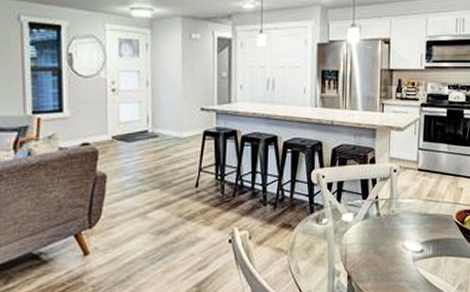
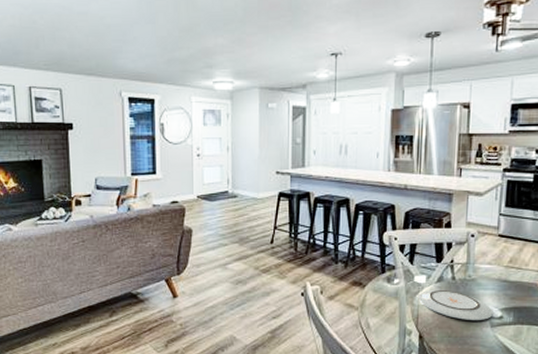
plate: none [346,226,415,256] -> present [418,289,493,320]

